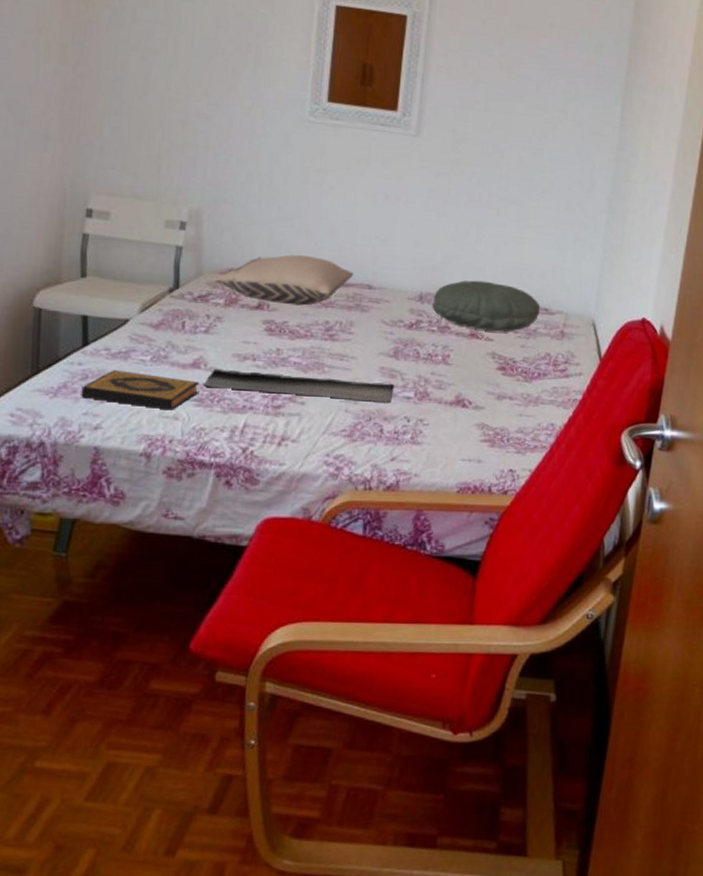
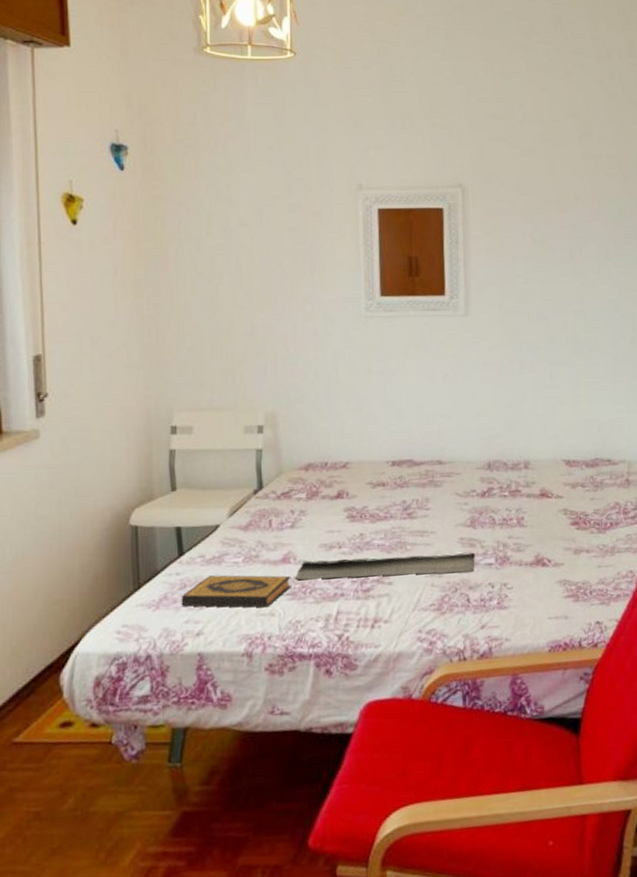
pillow: present [214,255,354,306] -> none [295,441,424,490]
pillow: present [432,280,541,332] -> none [501,441,604,489]

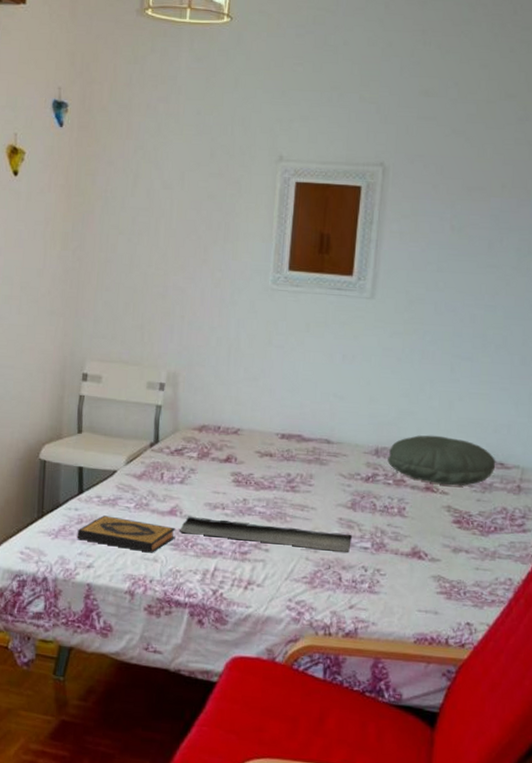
pillow: none [501,441,604,489] -> present [387,435,496,486]

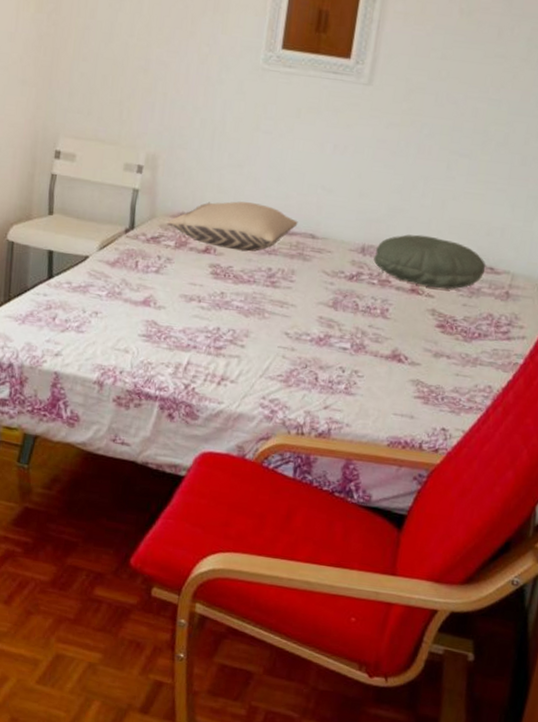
hardback book: present [77,515,176,553] -> none [45,302,149,344]
bath mat: present [180,517,352,553] -> none [153,308,331,353]
pillow: none [188,412,313,459] -> present [166,201,298,252]

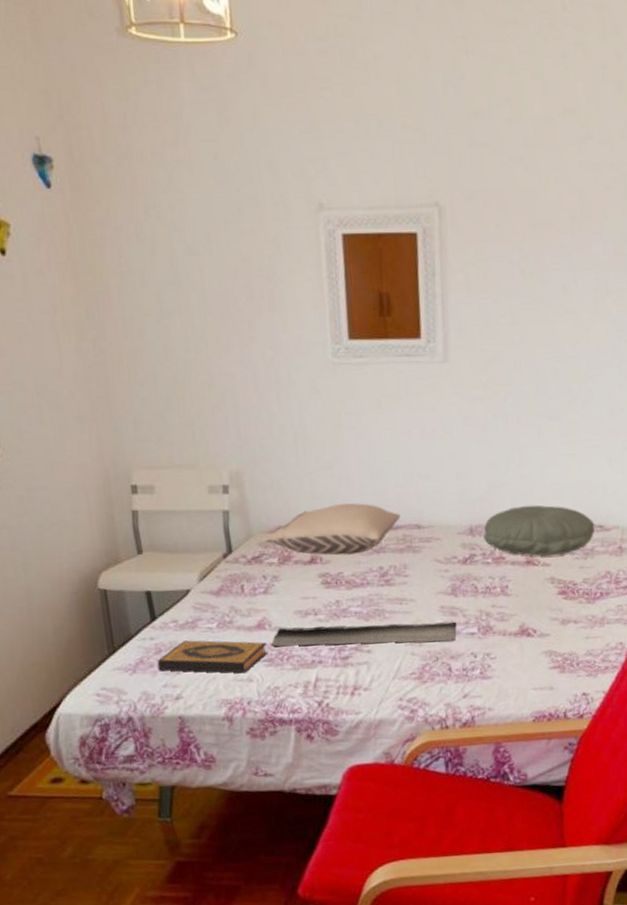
hardback book: none [45,302,149,344] -> present [157,640,268,674]
bath mat: none [153,308,331,353] -> present [271,621,457,647]

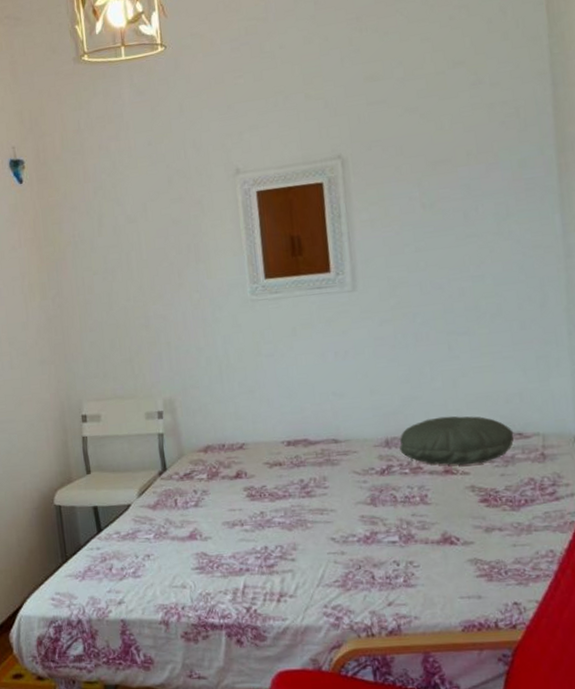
hardback book: present [157,640,268,674] -> none [102,549,200,581]
pillow: present [265,503,401,555] -> none [195,421,318,471]
bath mat: present [271,621,457,647] -> none [202,530,378,556]

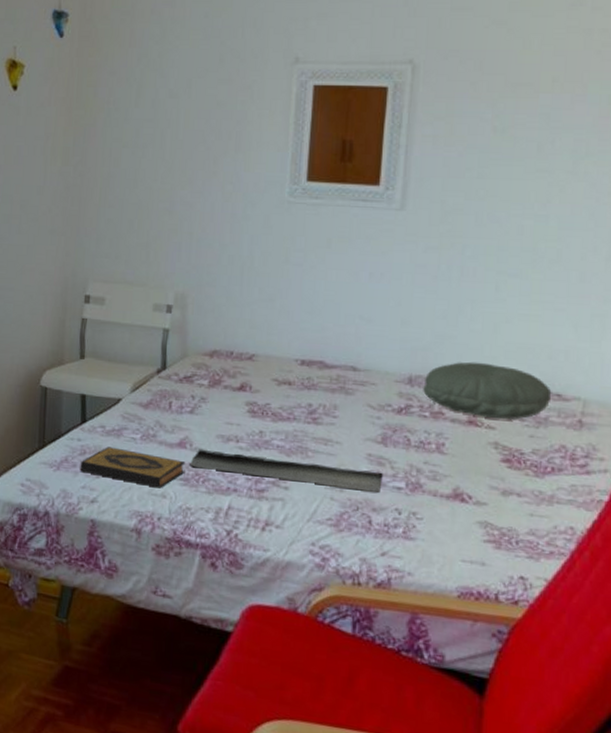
hardback book: none [102,549,200,581] -> present [80,447,186,489]
bath mat: none [202,530,378,556] -> present [190,450,383,493]

